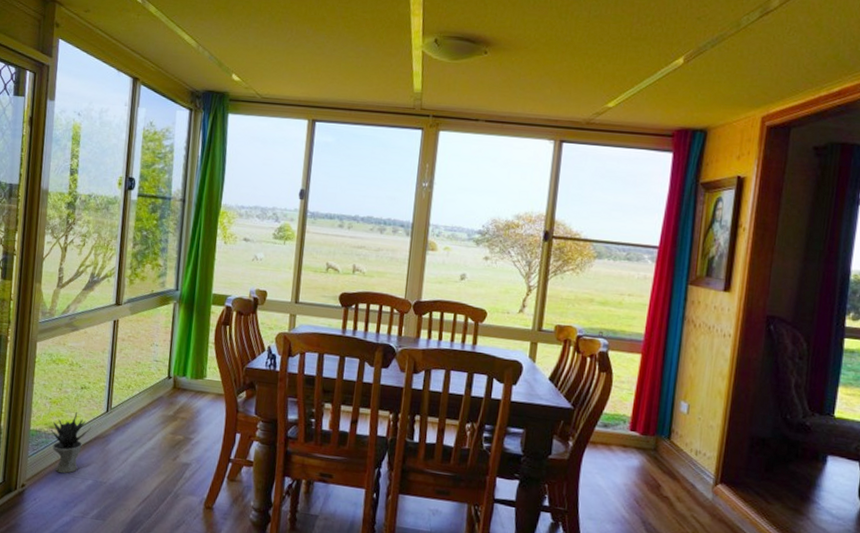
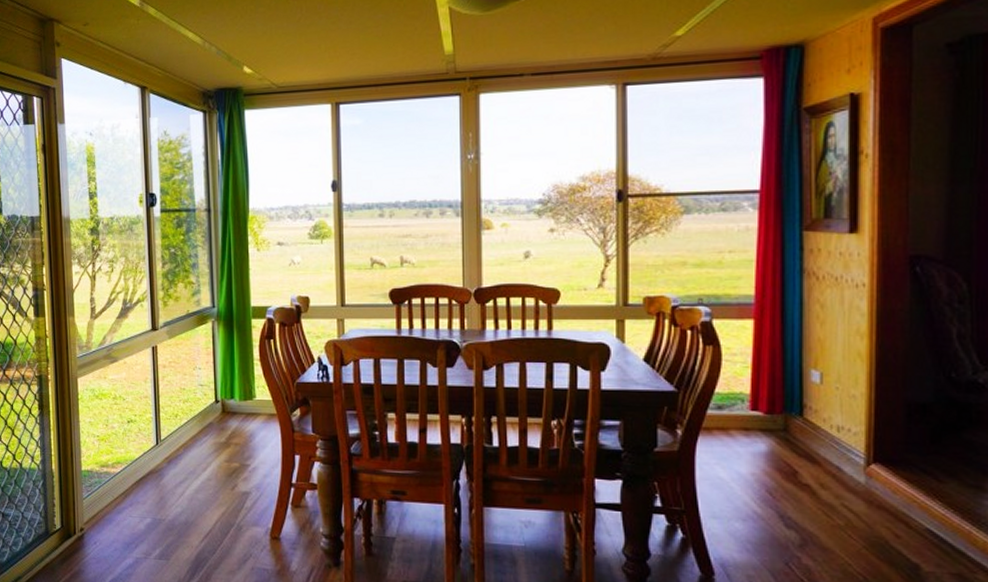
potted plant: present [51,412,92,474] -> none [103,448,144,514]

